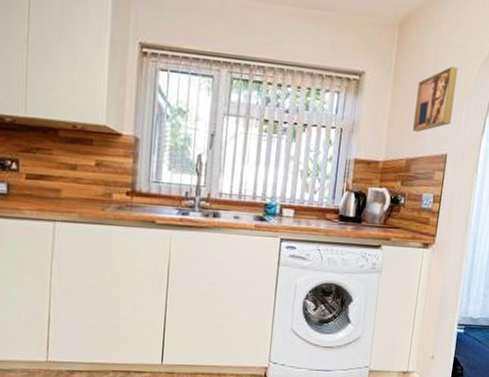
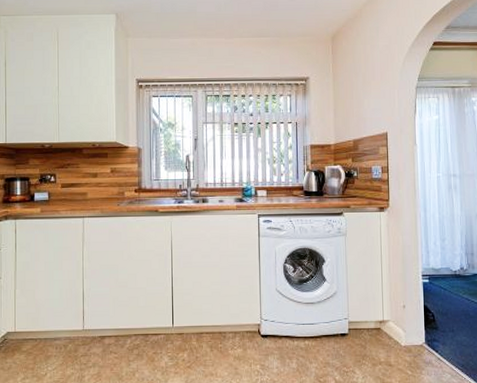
wall art: present [413,66,459,132] -> none [354,64,387,118]

